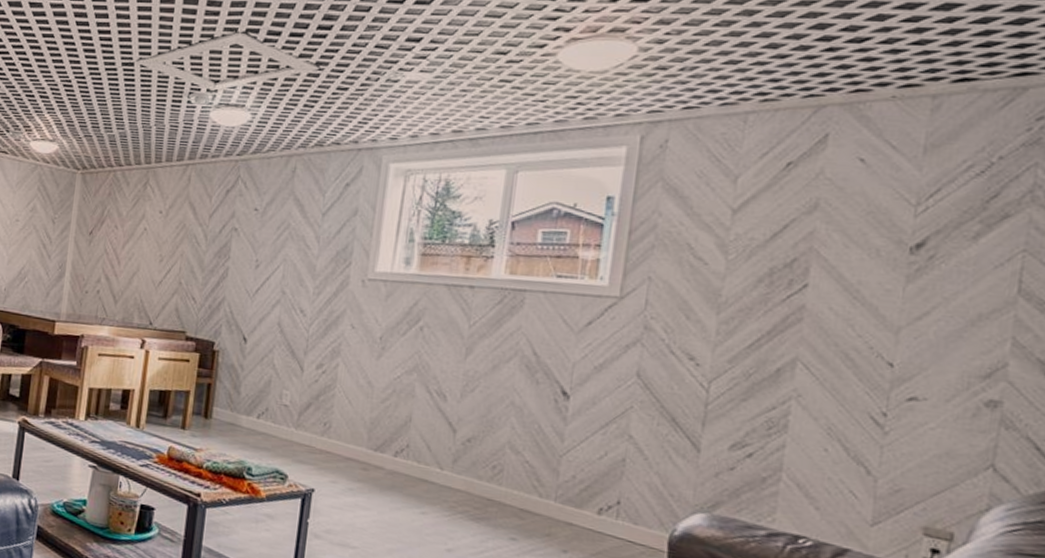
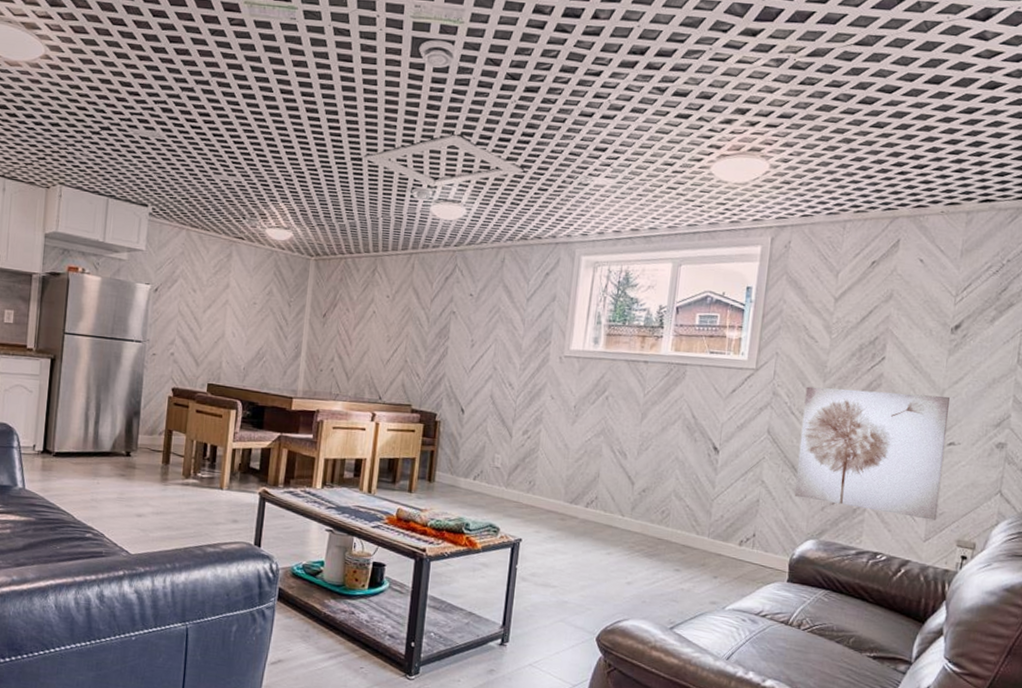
wall art: none [675,319,909,499] -> present [794,386,950,521]

